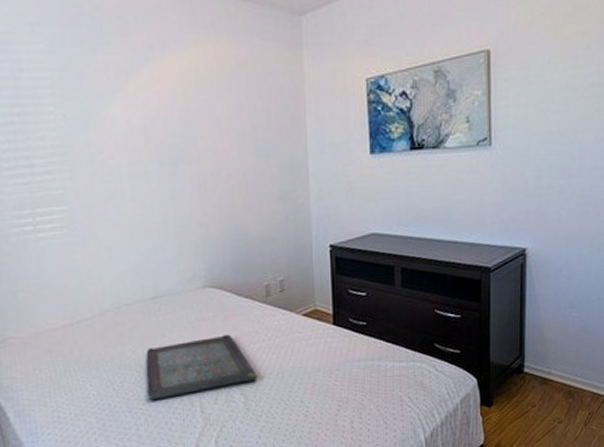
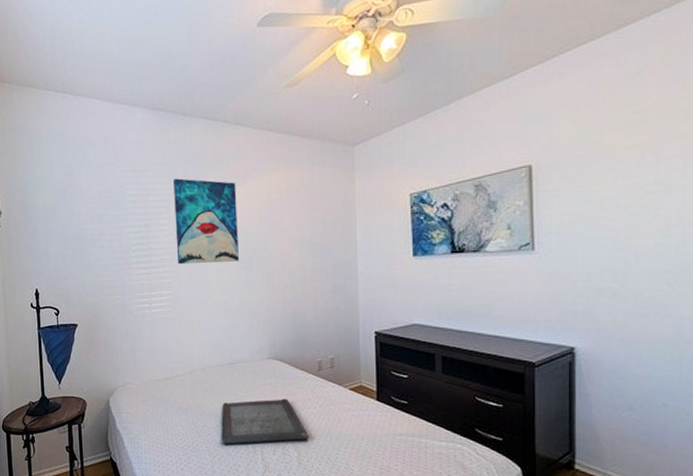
wall art: none [59,47,161,169] -> present [174,178,240,265]

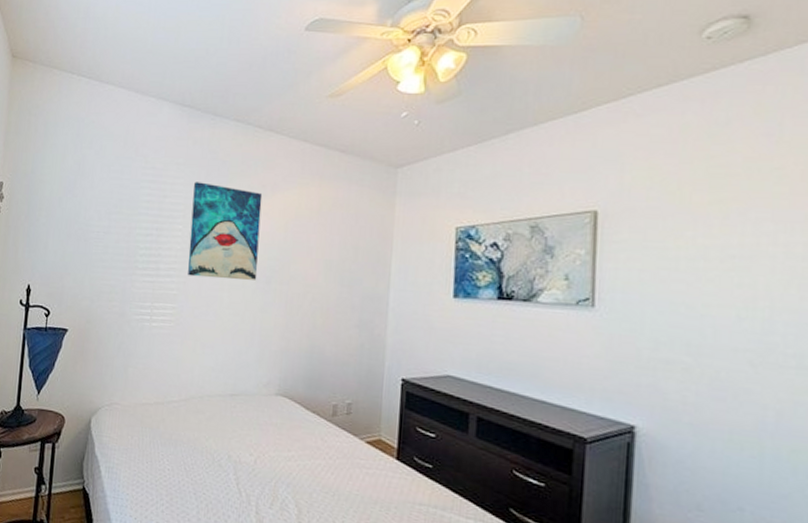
serving tray: present [221,398,309,445] -> none [212,439,314,496]

